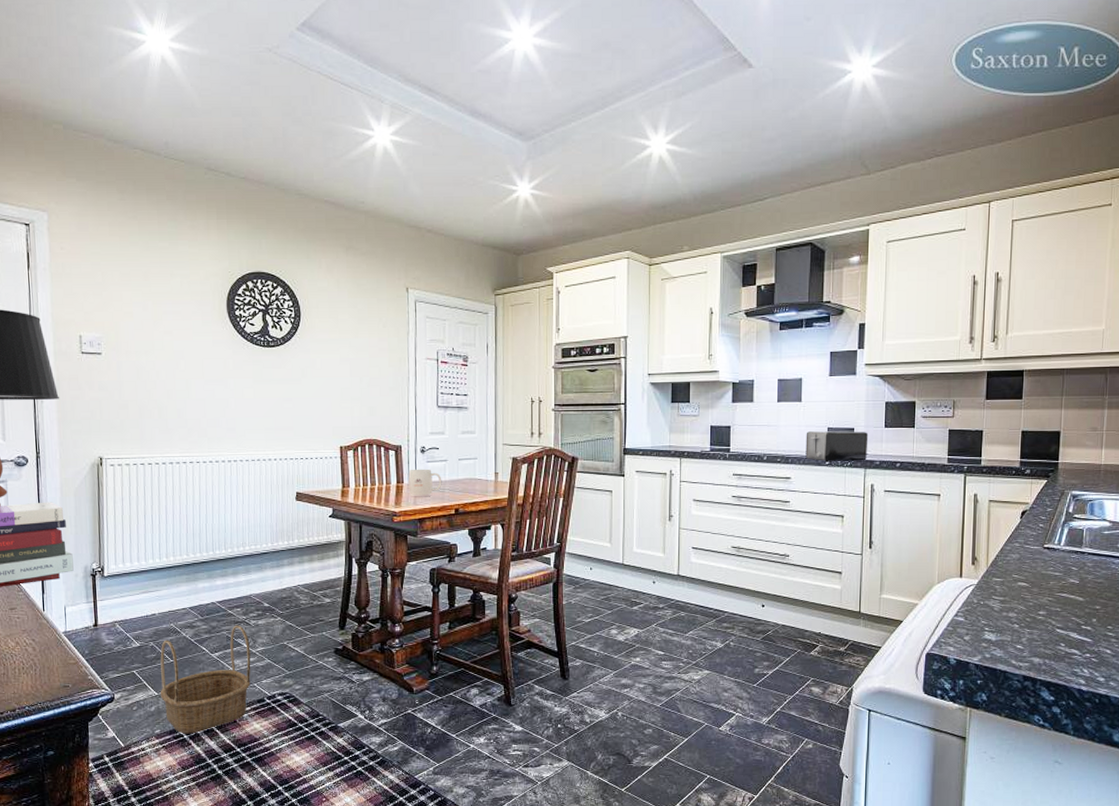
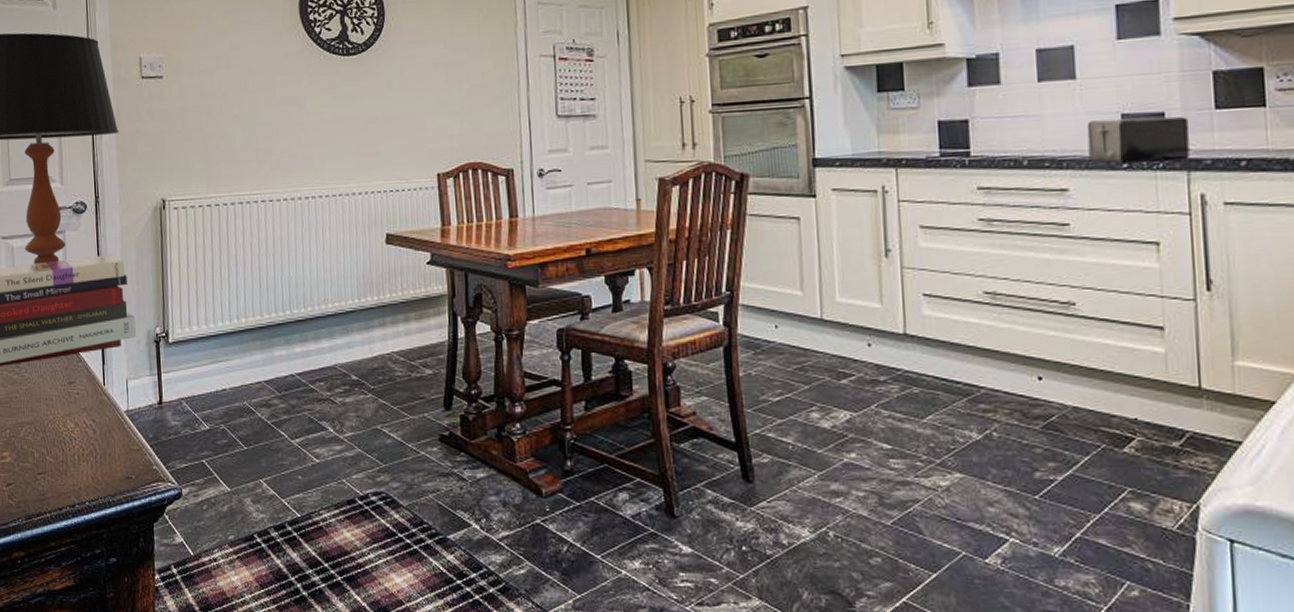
basket: present [160,625,251,734] -> none [232,403,339,542]
mug: present [408,469,442,497] -> none [523,197,568,236]

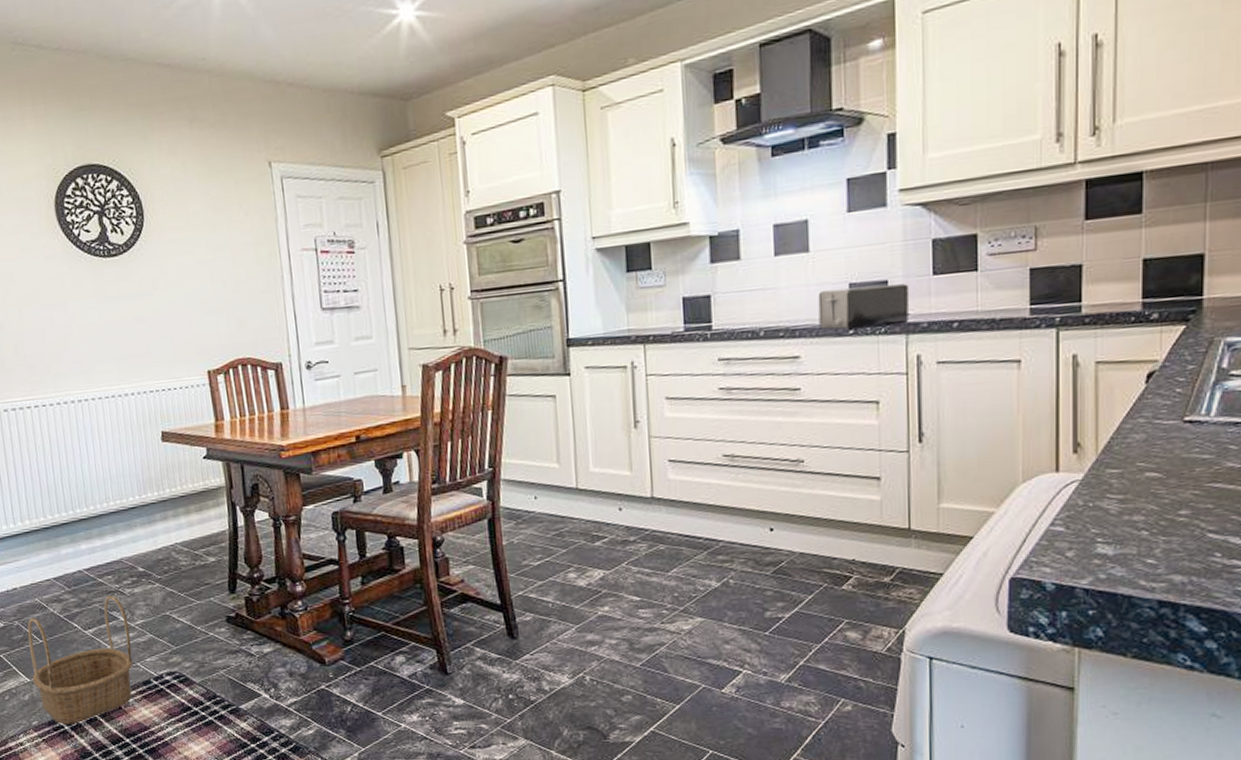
basket: none [232,403,339,542] -> present [27,595,133,725]

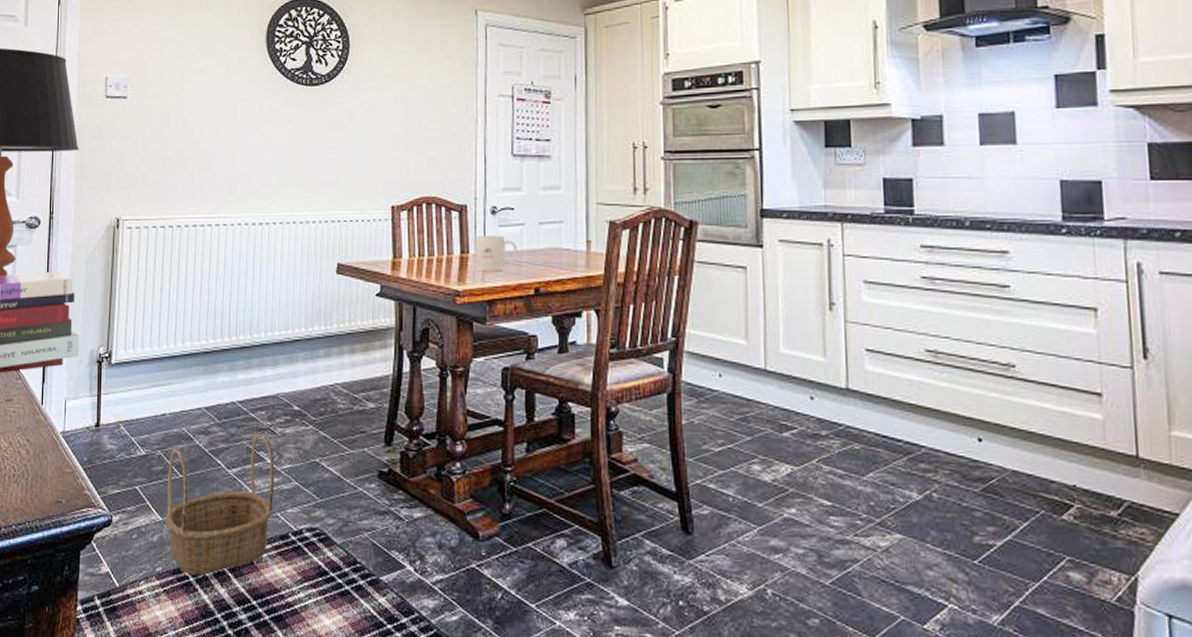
mug: none [293,388,337,426] -> present [475,235,518,272]
toaster: present [818,283,910,331] -> none [1027,185,1126,229]

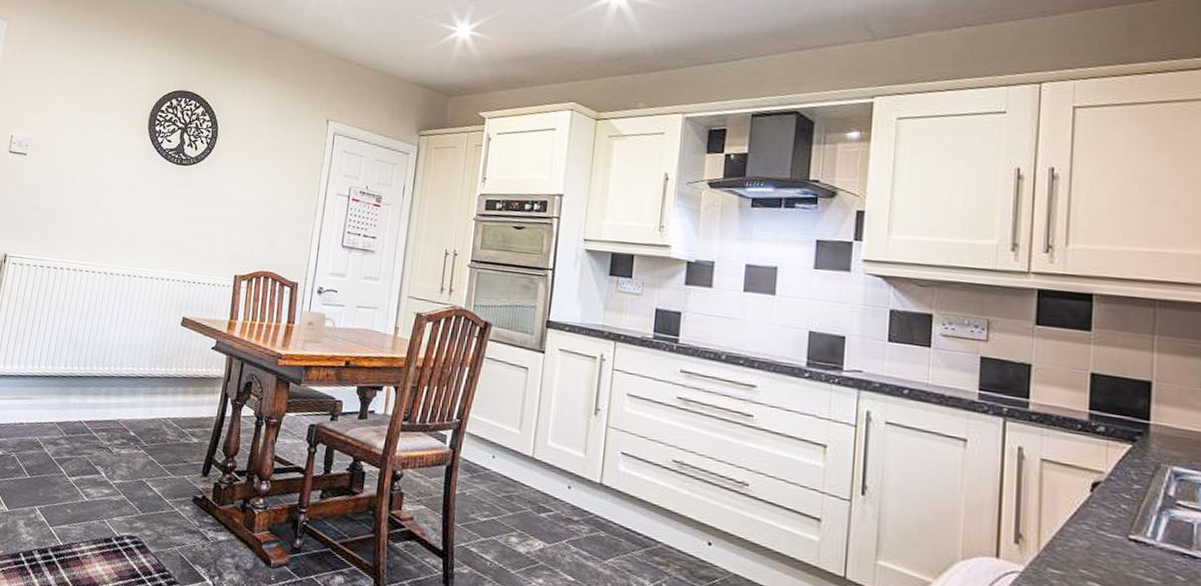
basket: present [165,433,275,576] -> none [10,450,109,563]

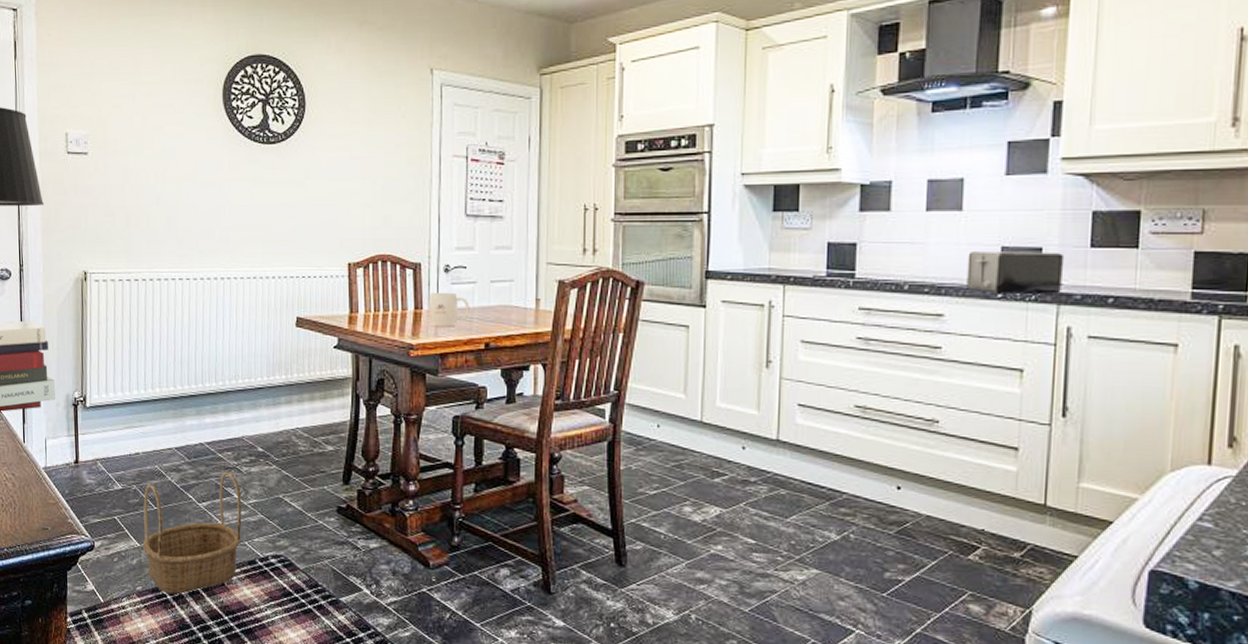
basket: none [10,450,109,563] -> present [142,471,242,595]
toaster: none [777,332,865,380] -> present [966,252,1065,294]

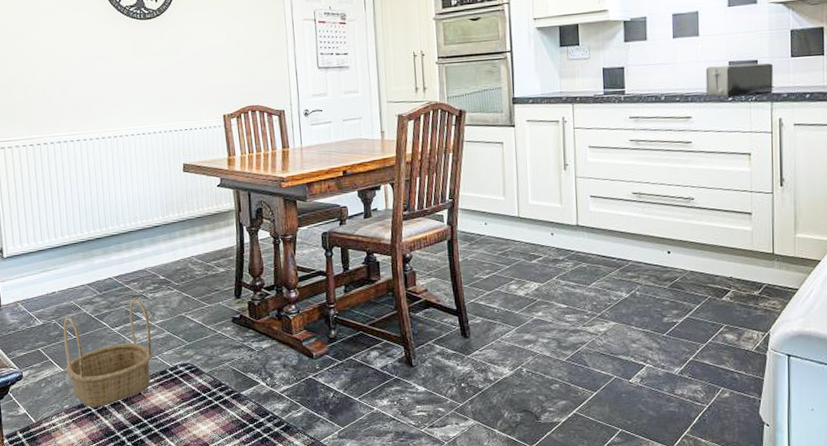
mug: present [428,292,470,327] -> none [293,131,328,162]

